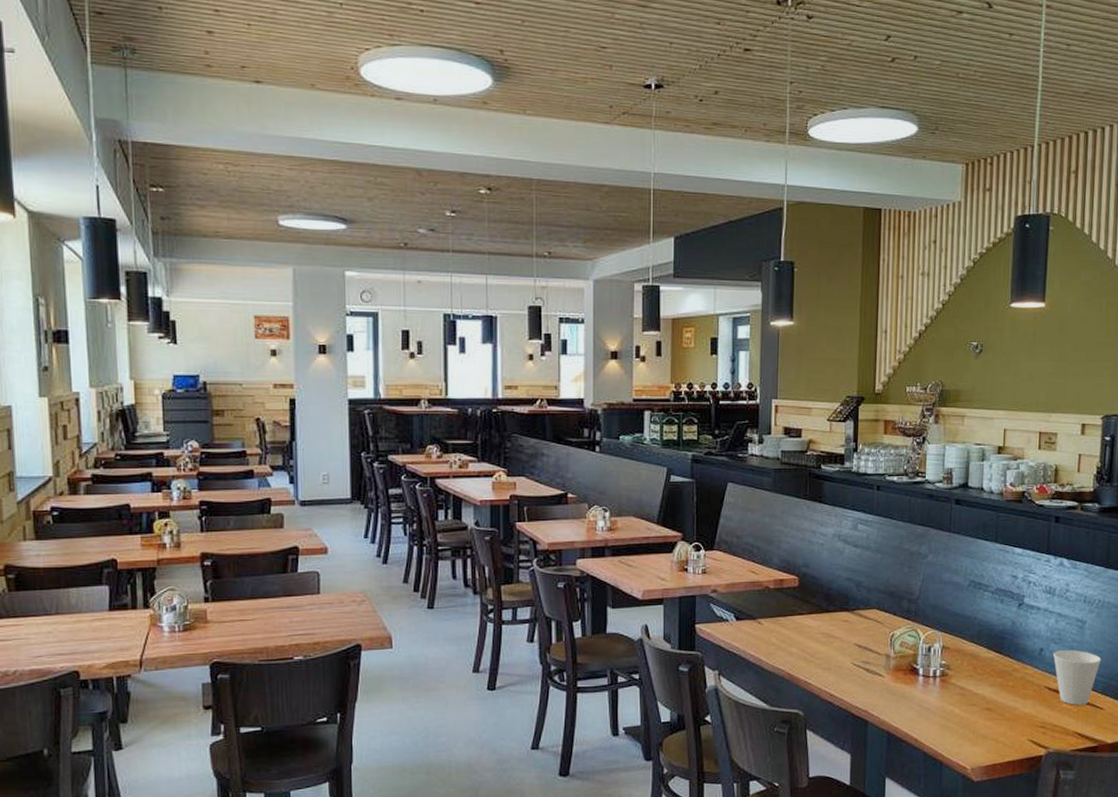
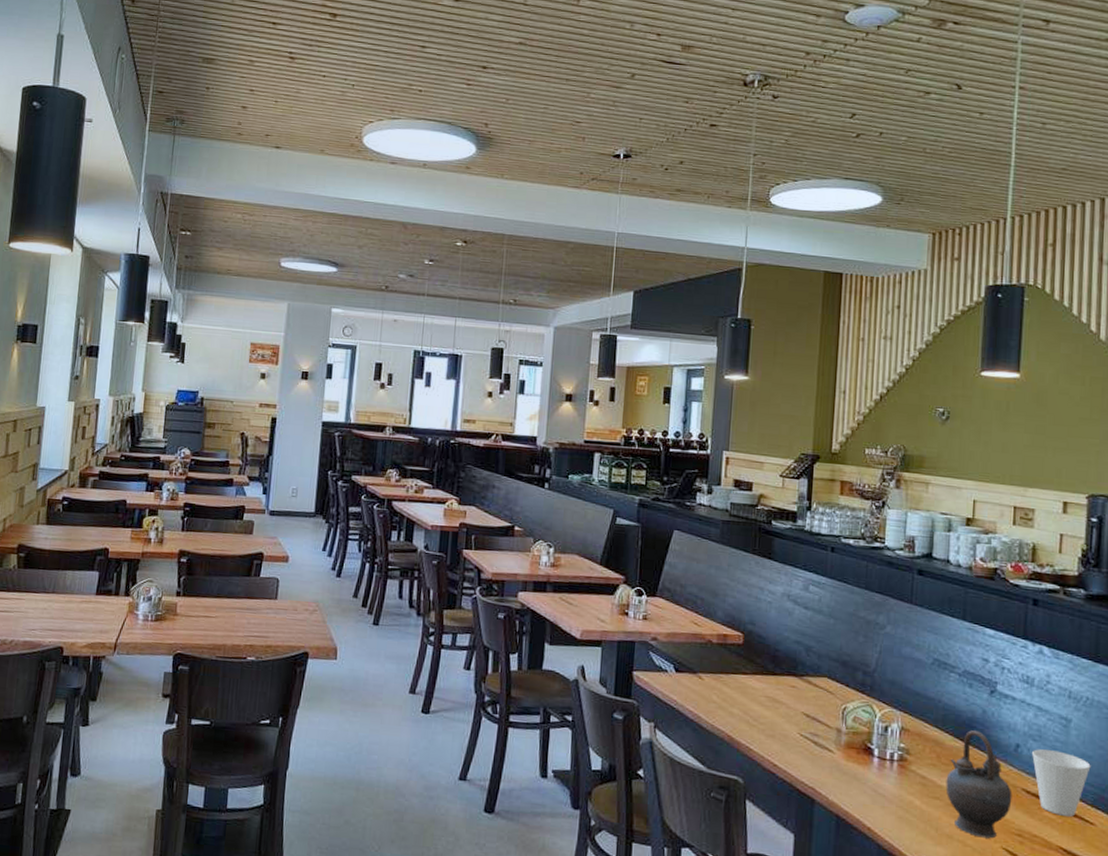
teapot: none [981,641,1037,734] -> present [945,730,1012,839]

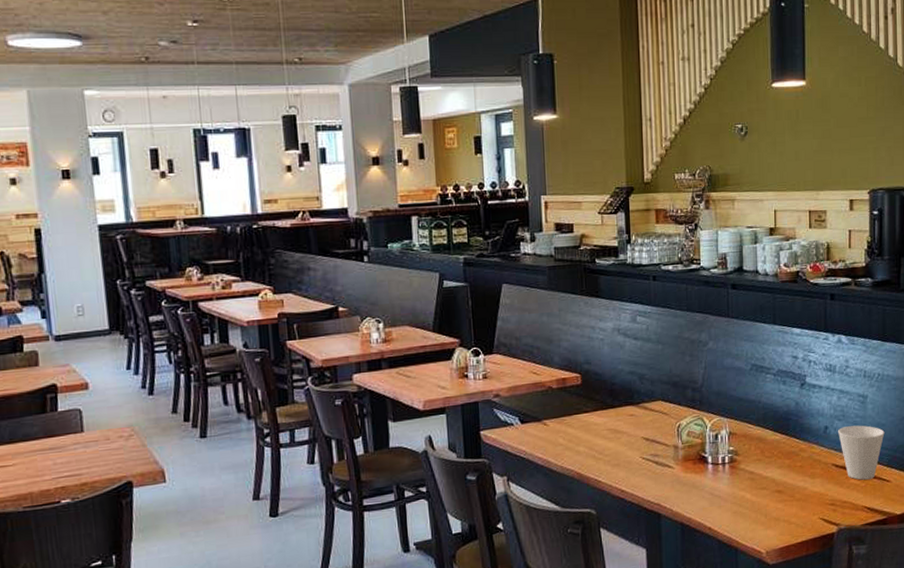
teapot: present [945,730,1012,839] -> none [770,422,825,514]

